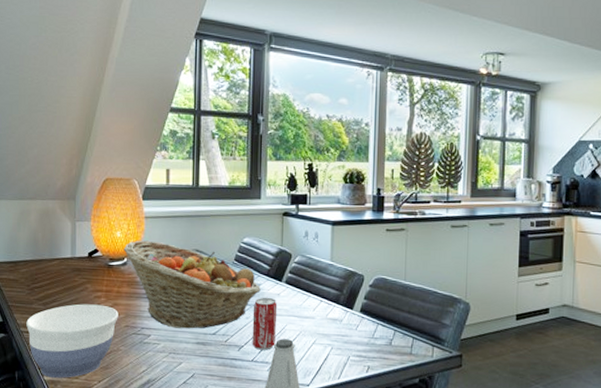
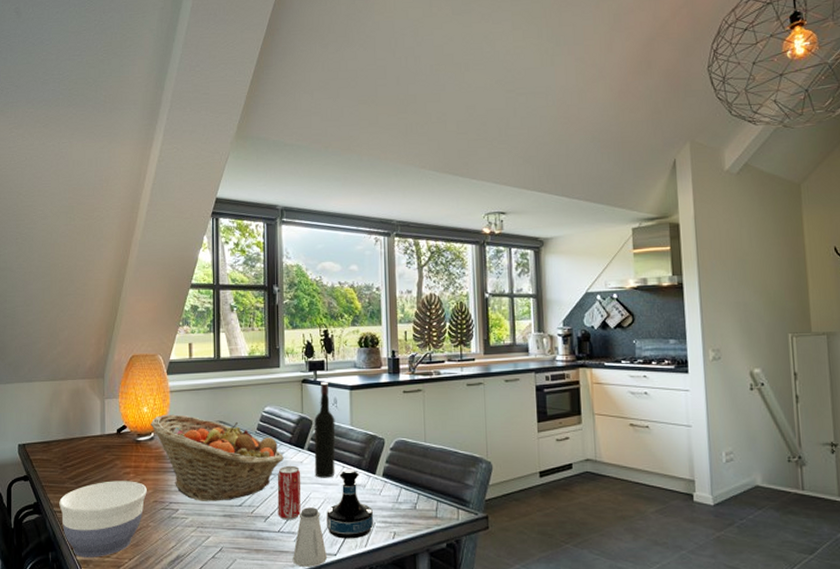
wine bottle: none [291,216,315,311] -> present [314,382,336,478]
tequila bottle: none [301,302,349,371] -> present [327,468,374,539]

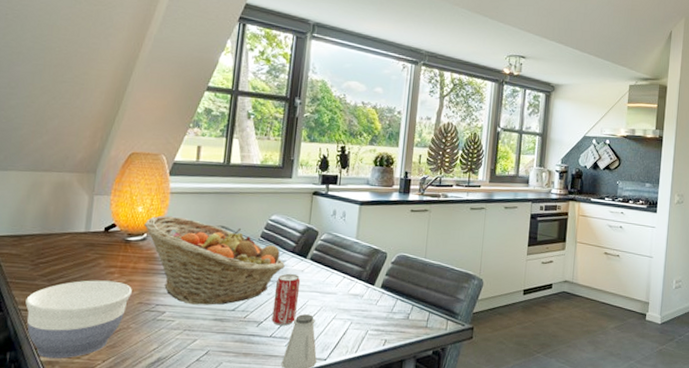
wine bottle: present [314,382,336,478] -> none [314,195,342,287]
tequila bottle: present [327,468,374,539] -> none [320,278,368,345]

